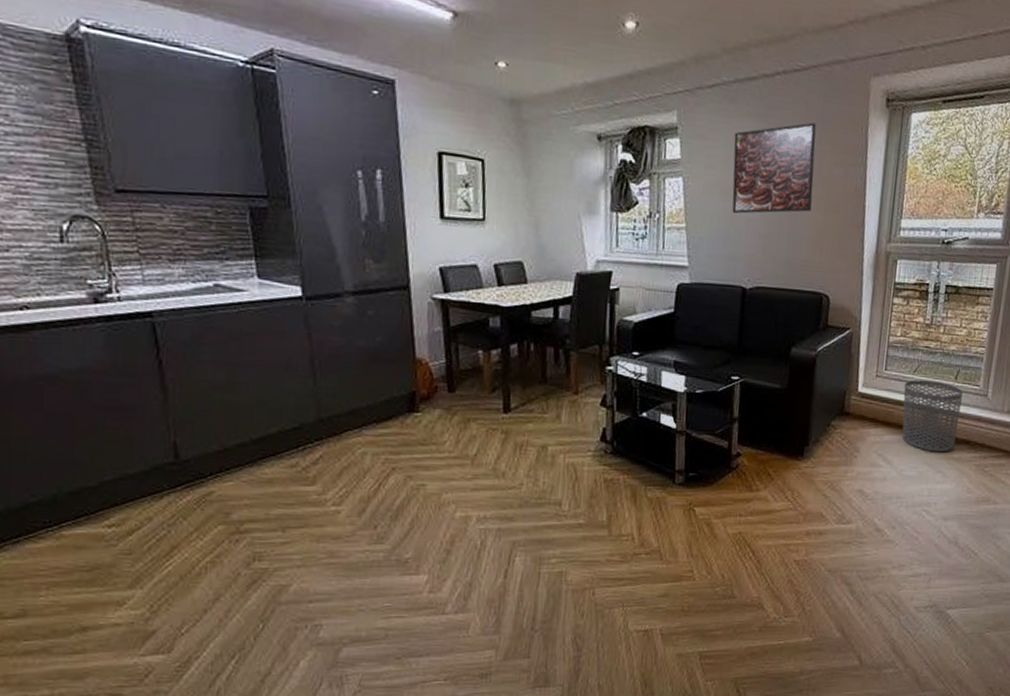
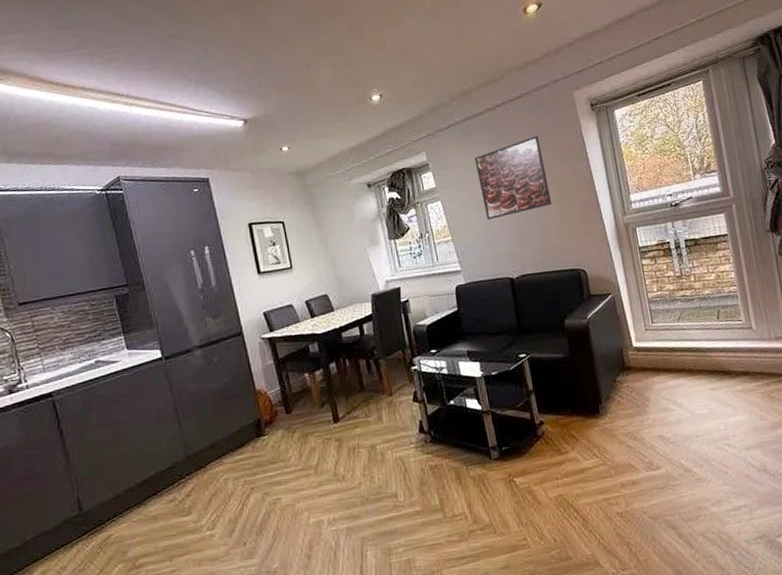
waste bin: present [902,380,963,453] -> none [673,323,736,388]

